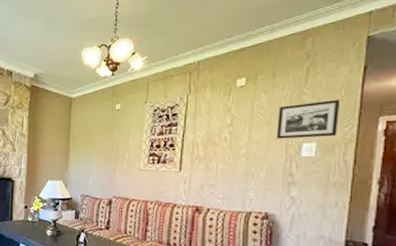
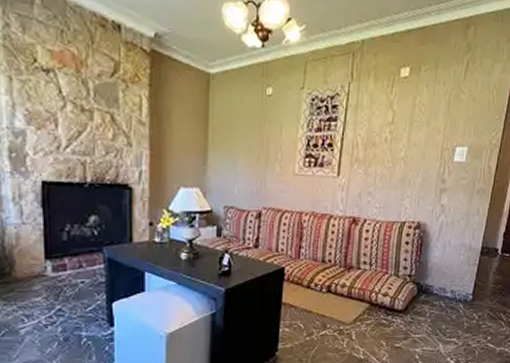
picture frame: present [276,99,341,139] -> none [433,100,492,142]

